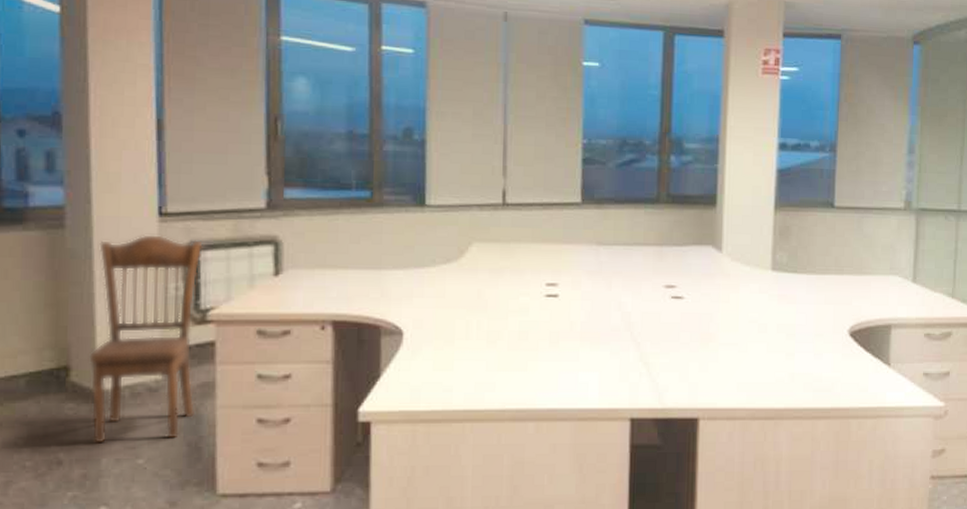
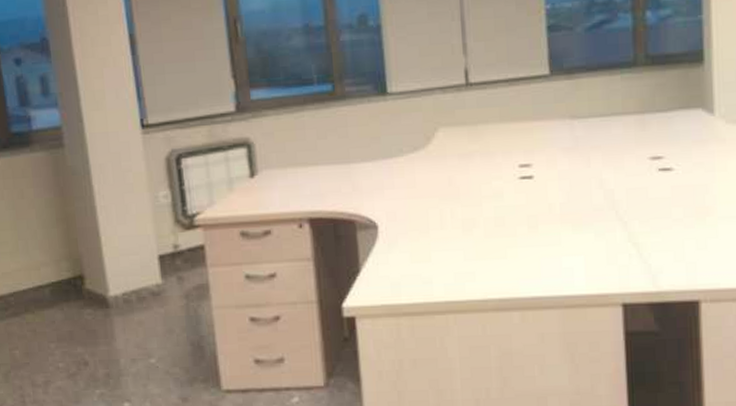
dining chair: present [88,233,203,445] -> none [94,145,195,346]

